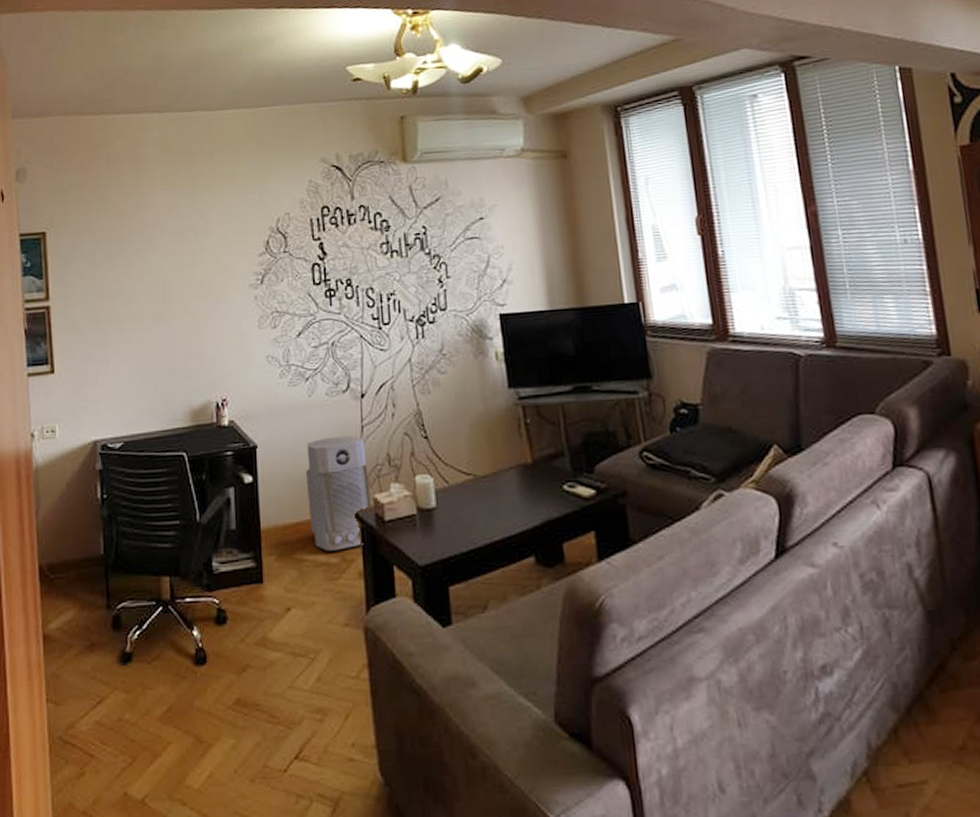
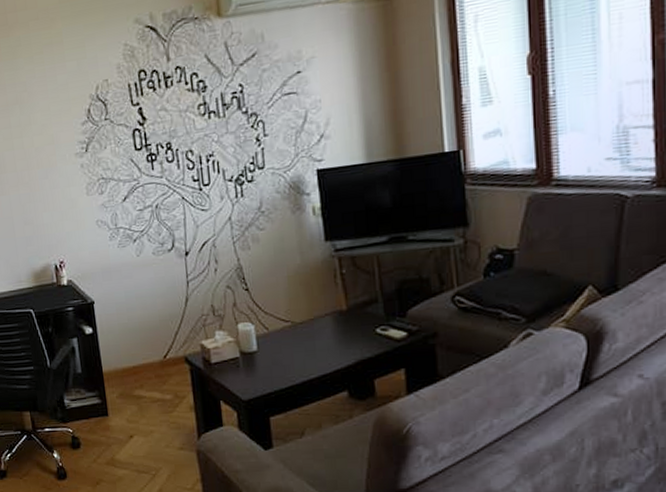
air purifier: present [305,435,372,551] -> none [138,290,200,390]

